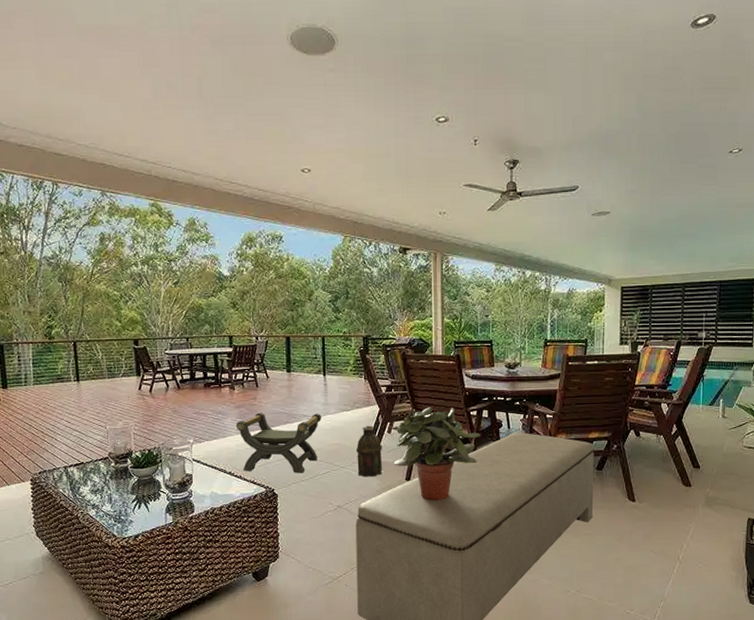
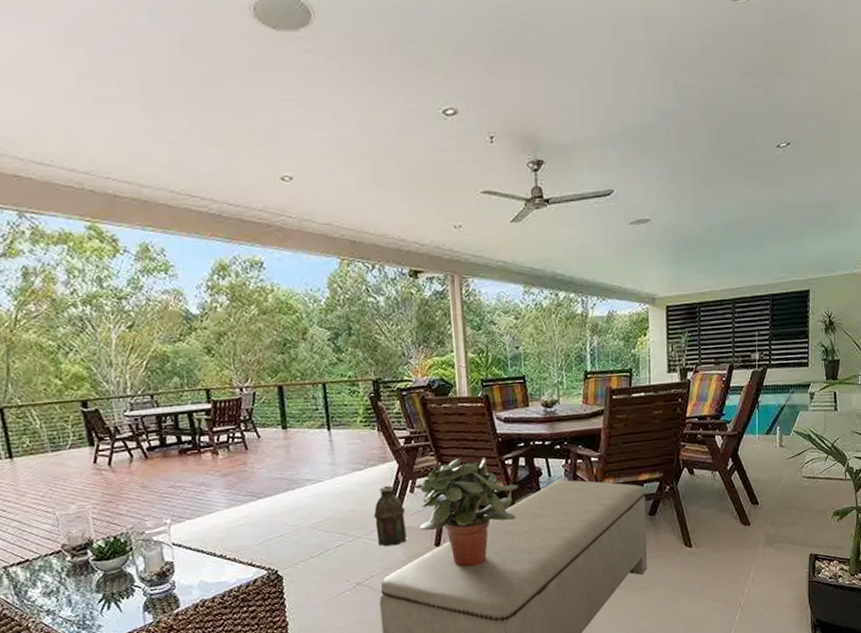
stool: present [235,412,322,474] -> none [223,476,330,553]

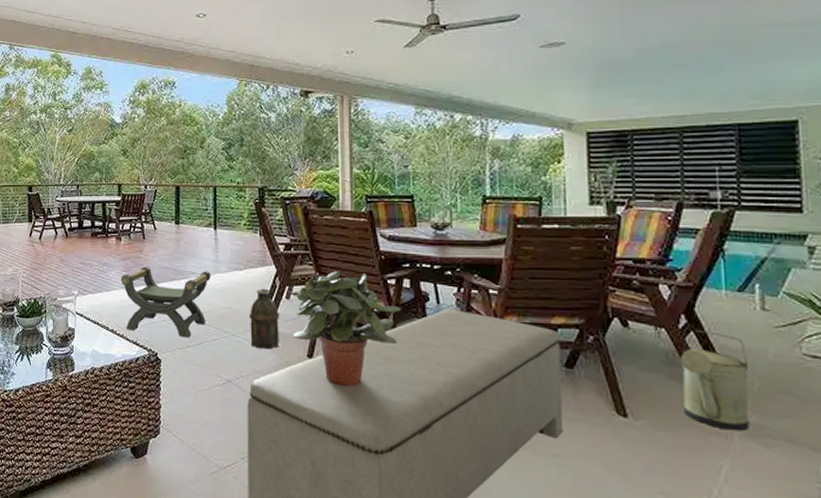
stool: none [223,476,330,553] -> present [120,266,212,338]
watering can: none [727,468,770,543] -> present [680,329,749,432]

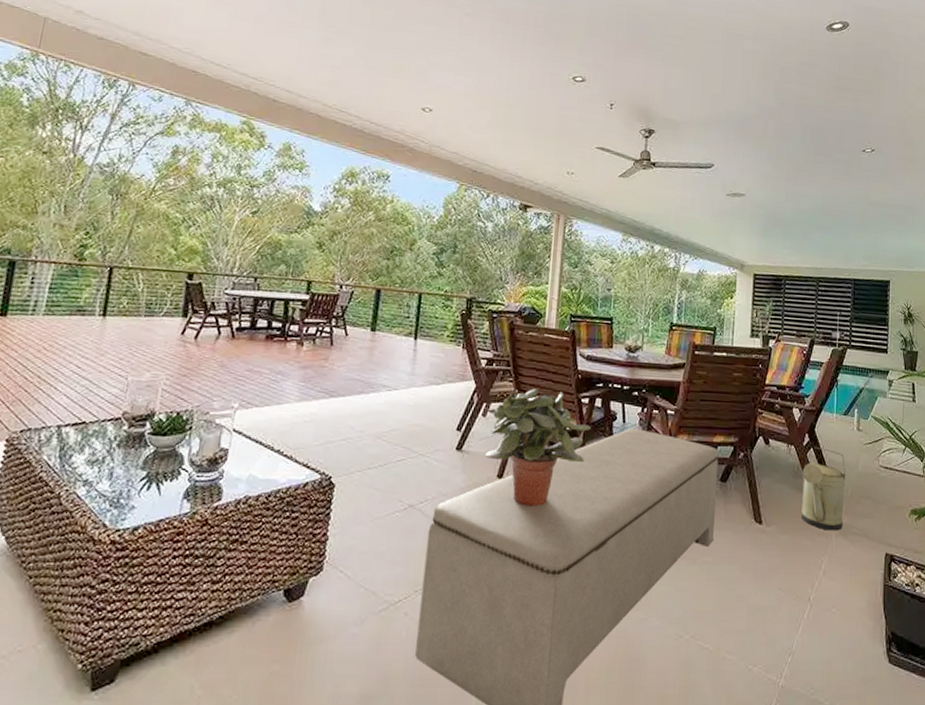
stool: present [120,266,212,338] -> none [296,377,406,459]
lantern: present [248,288,280,350] -> none [439,404,474,471]

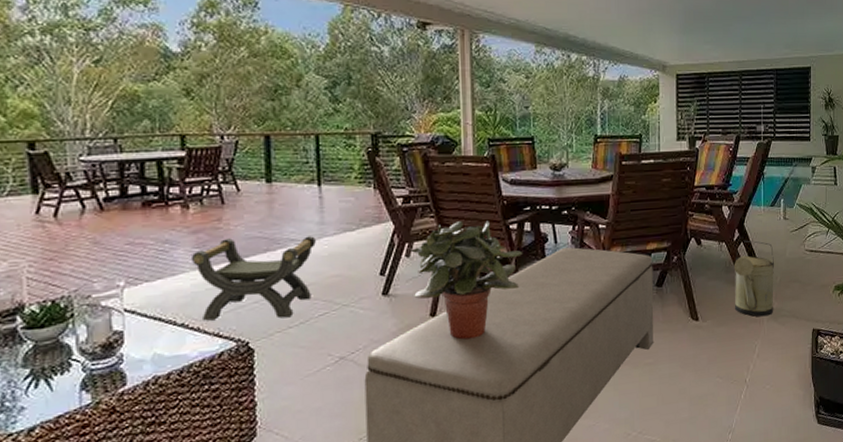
stool: none [296,377,406,459] -> present [190,236,317,321]

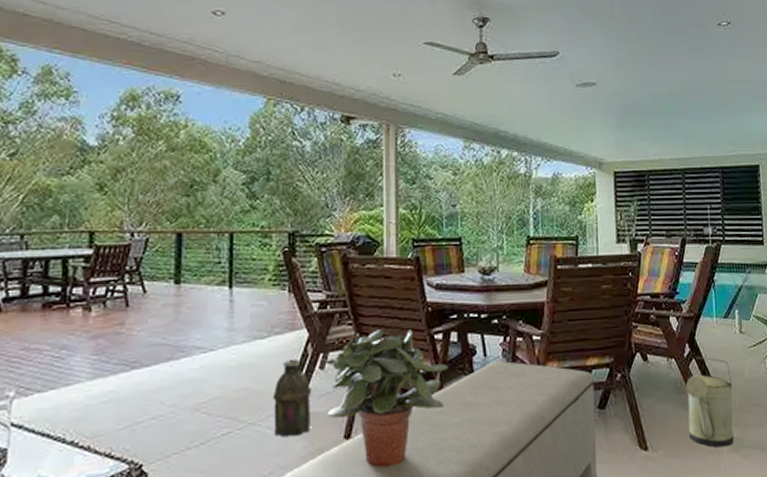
stool: present [190,236,317,321] -> none [87,344,225,439]
lantern: none [363,248,399,317] -> present [272,358,312,438]

